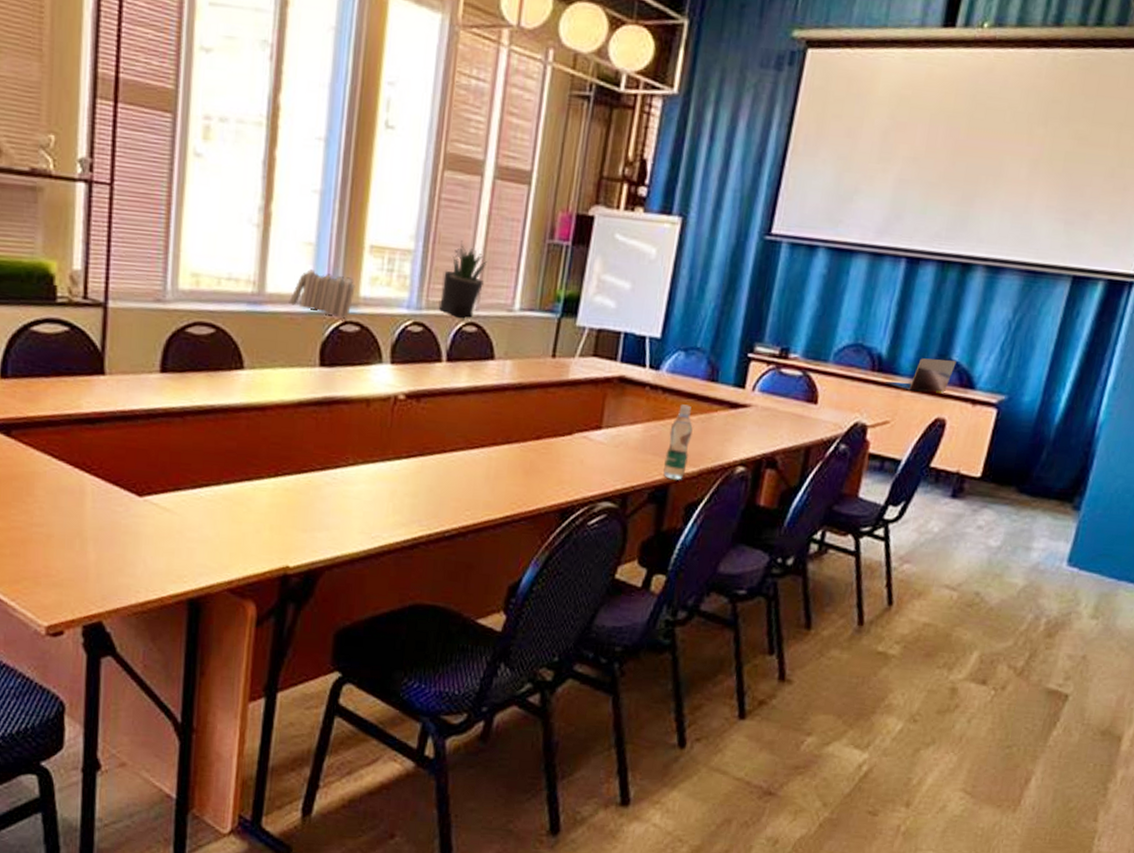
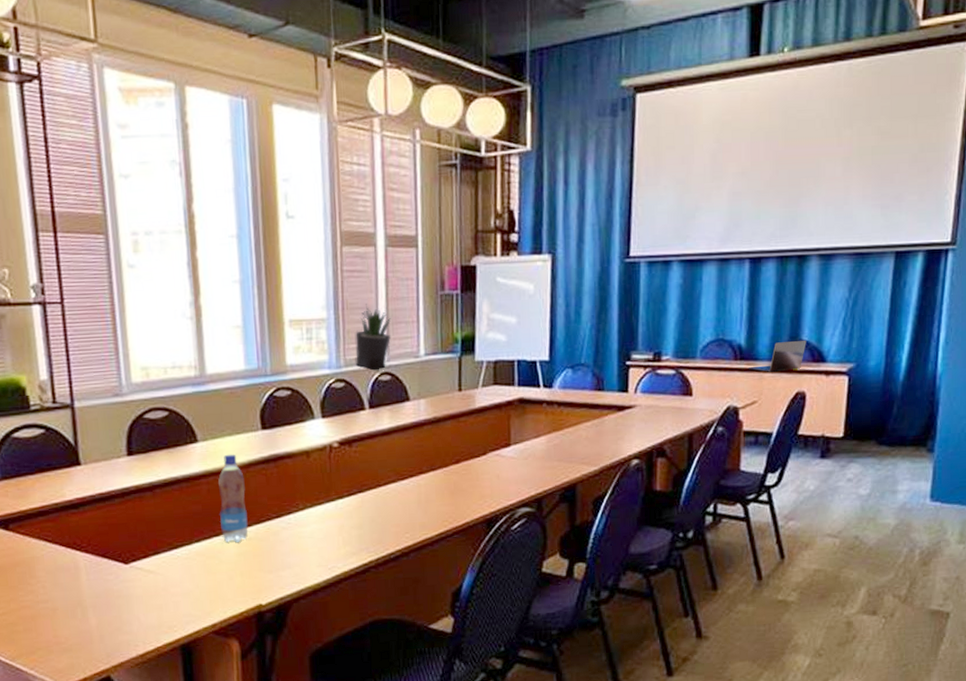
bottle: none [255,388,291,491] -> present [218,454,248,543]
books: present [288,269,356,319] -> none [227,348,282,386]
bottle: present [663,404,693,480] -> none [569,414,589,480]

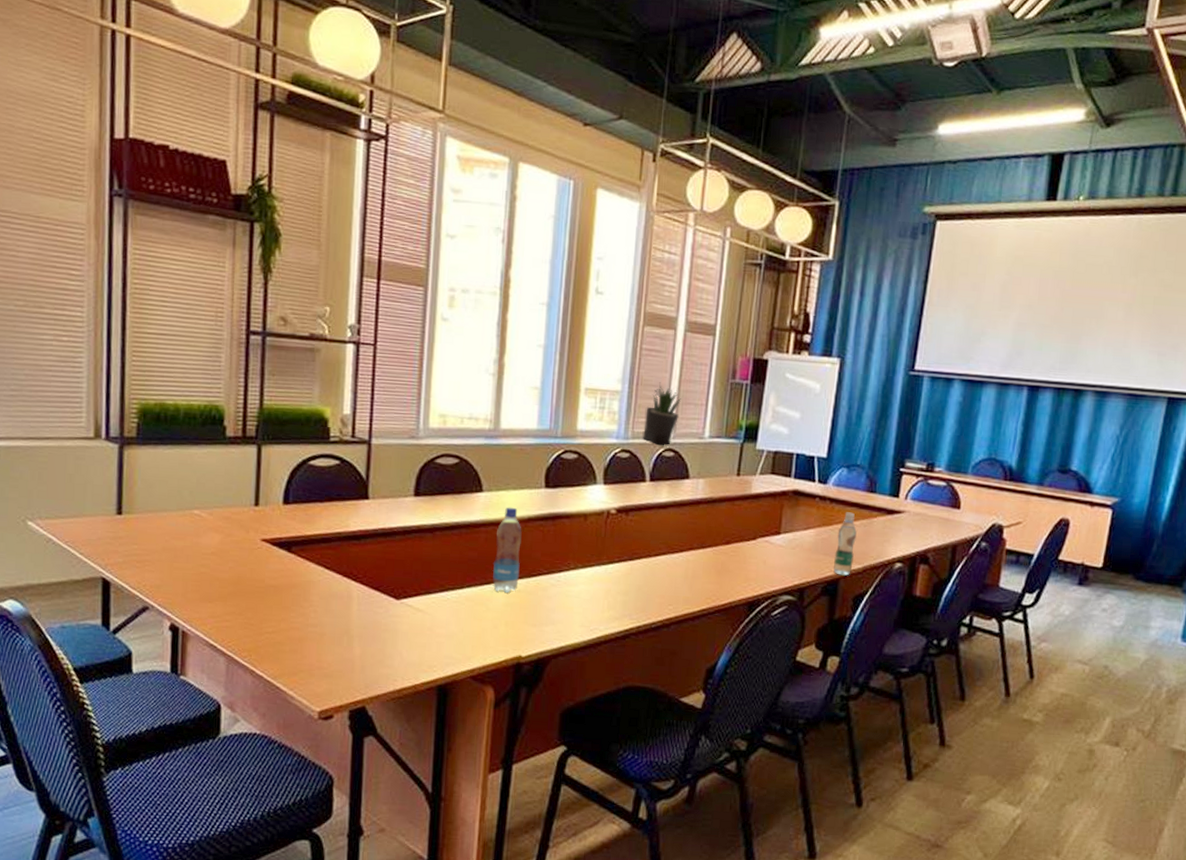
bottle: none [569,414,589,480] -> present [833,512,857,576]
laptop: present [747,340,806,372] -> none [1016,468,1075,497]

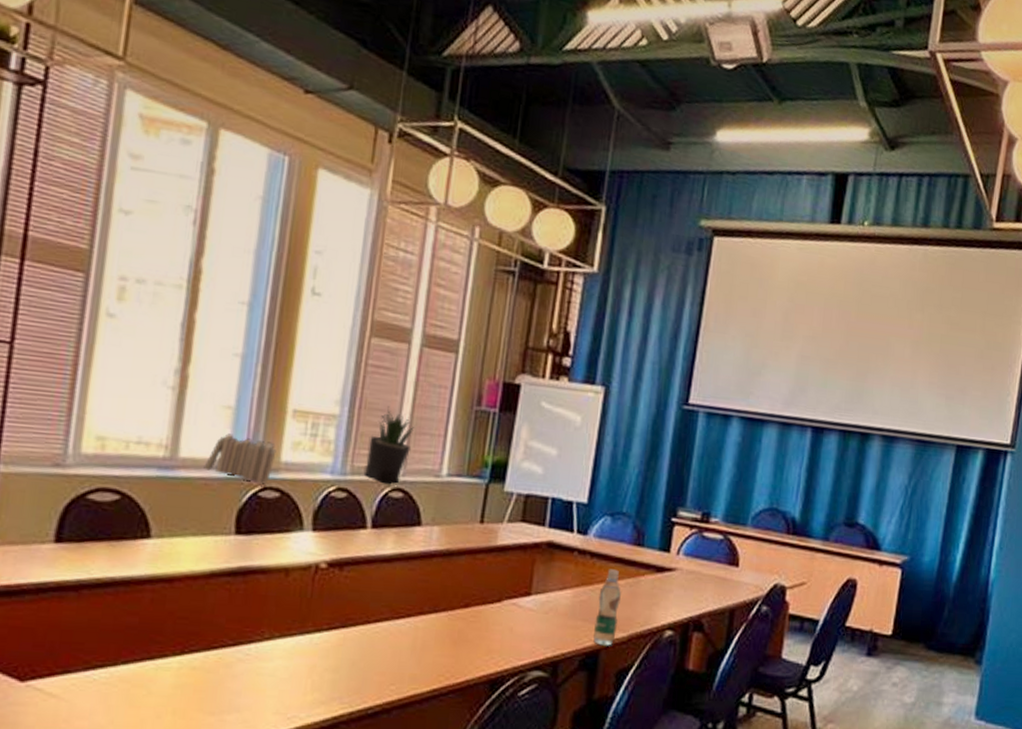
bottle: present [492,507,522,593] -> none [158,558,202,671]
books: none [519,409,574,448] -> present [203,433,277,485]

